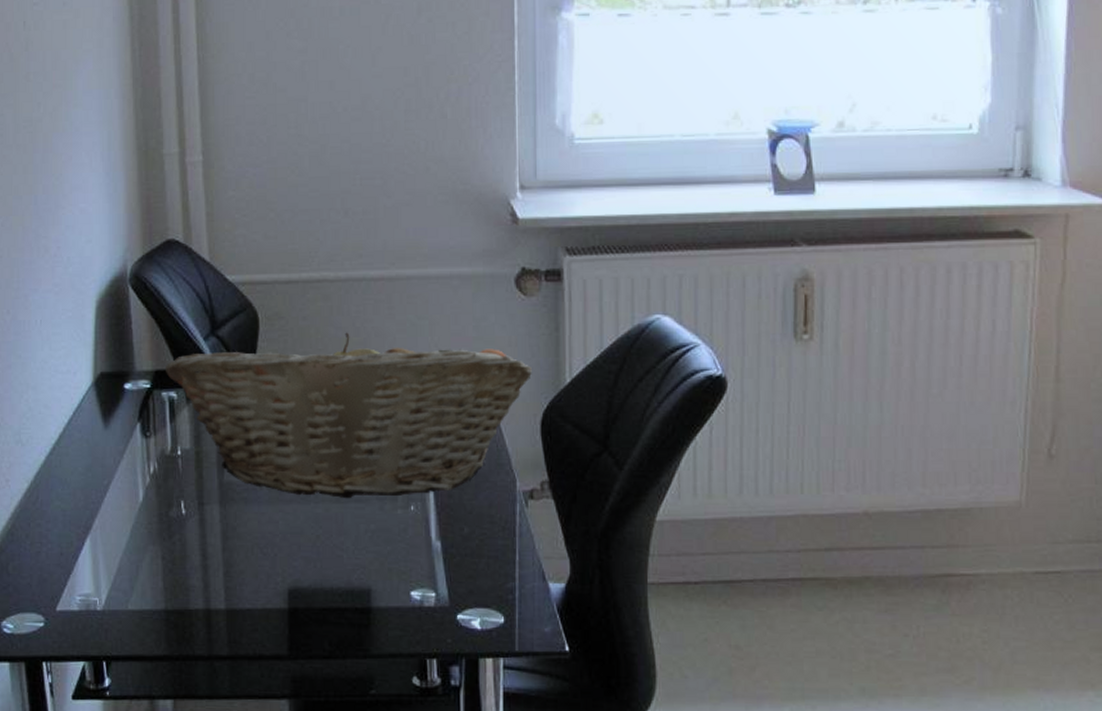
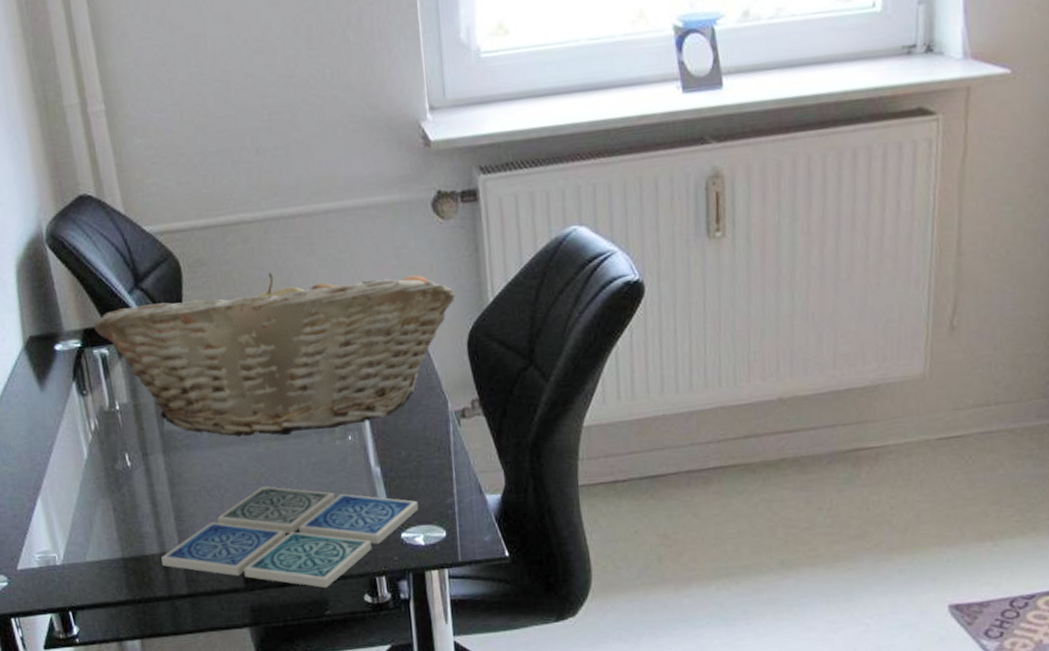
drink coaster: none [205,549,478,665] -> present [161,485,419,589]

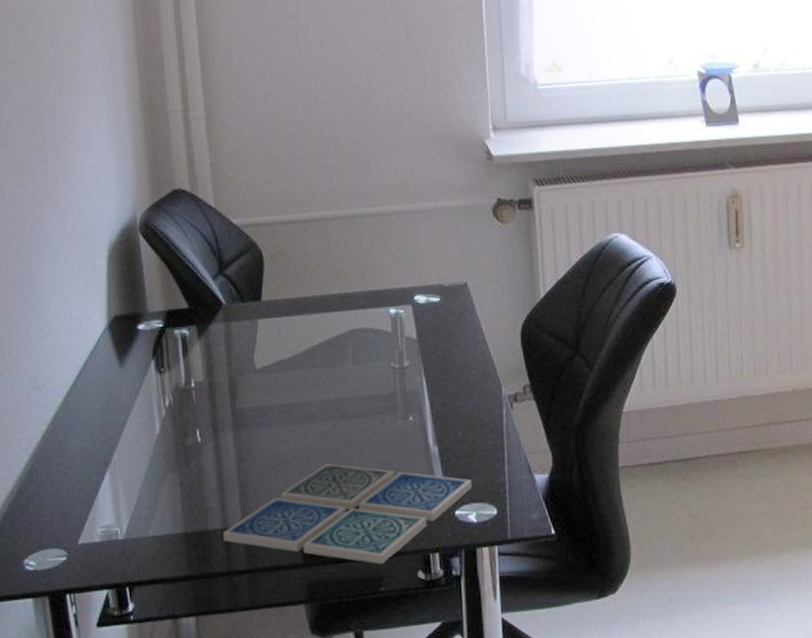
fruit basket: present [93,272,455,437] -> none [176,264,511,416]

